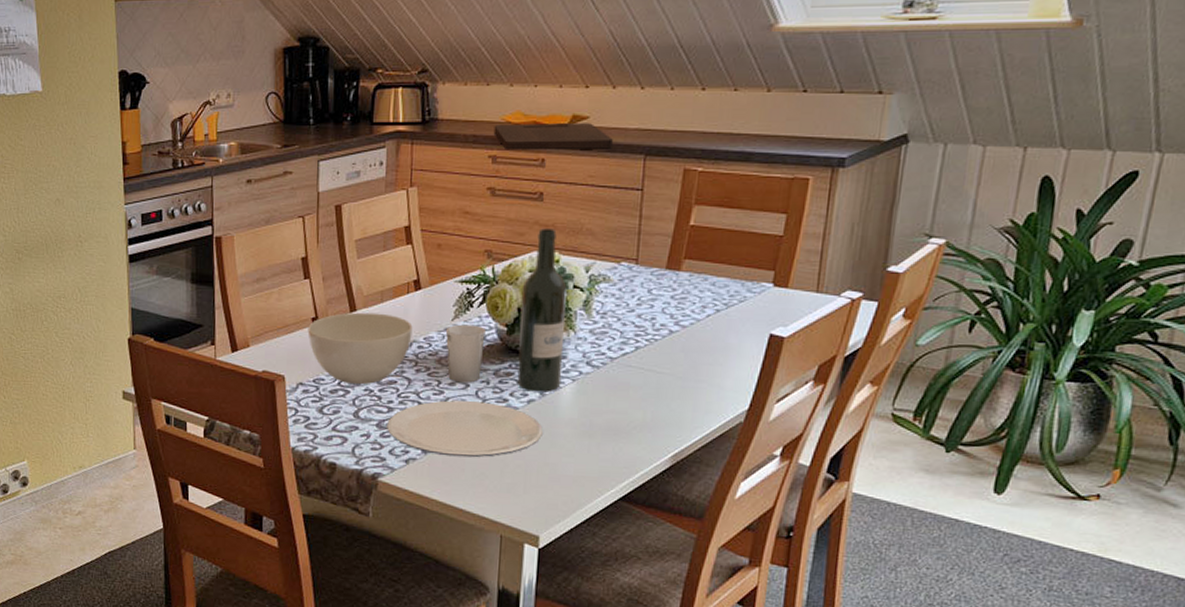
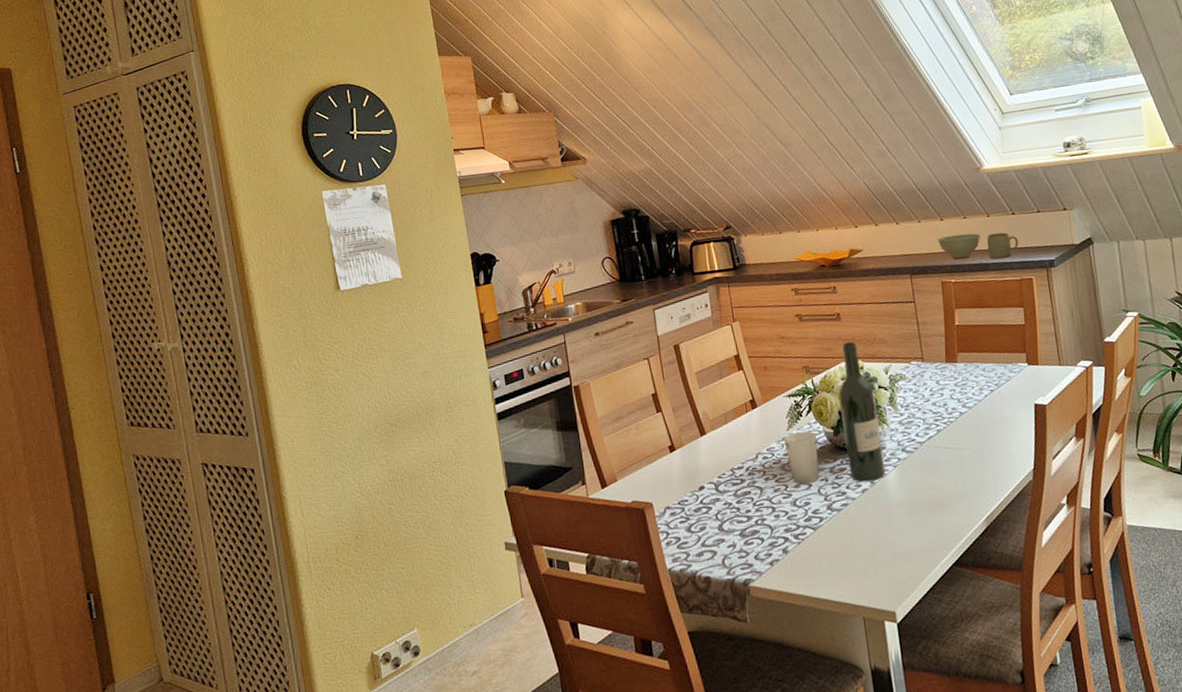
bowl: present [307,312,413,385] -> none [666,433,757,501]
plate: present [387,400,543,458] -> none [748,497,880,553]
cutting board: present [493,123,613,151] -> none [791,254,885,283]
bowl: none [691,110,752,143] -> present [937,233,981,260]
mug: none [756,115,803,149] -> present [986,232,1019,260]

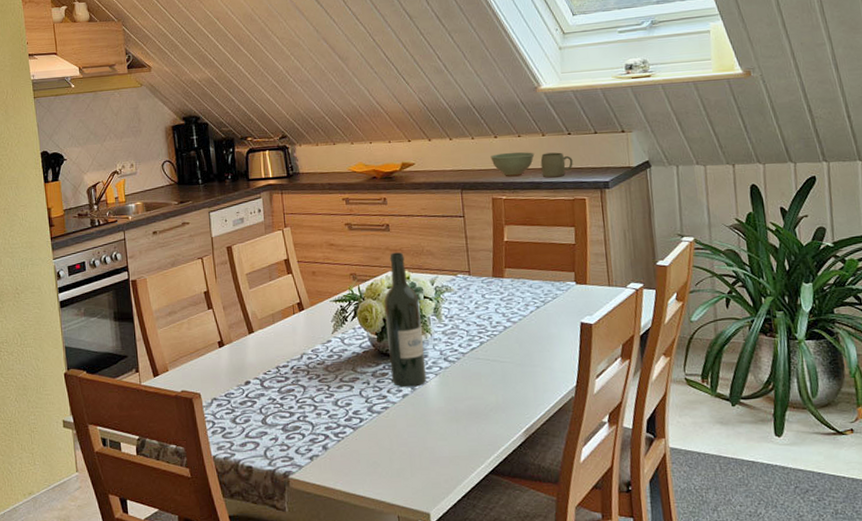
cup: present [783,431,820,484] -> none [328,335,362,386]

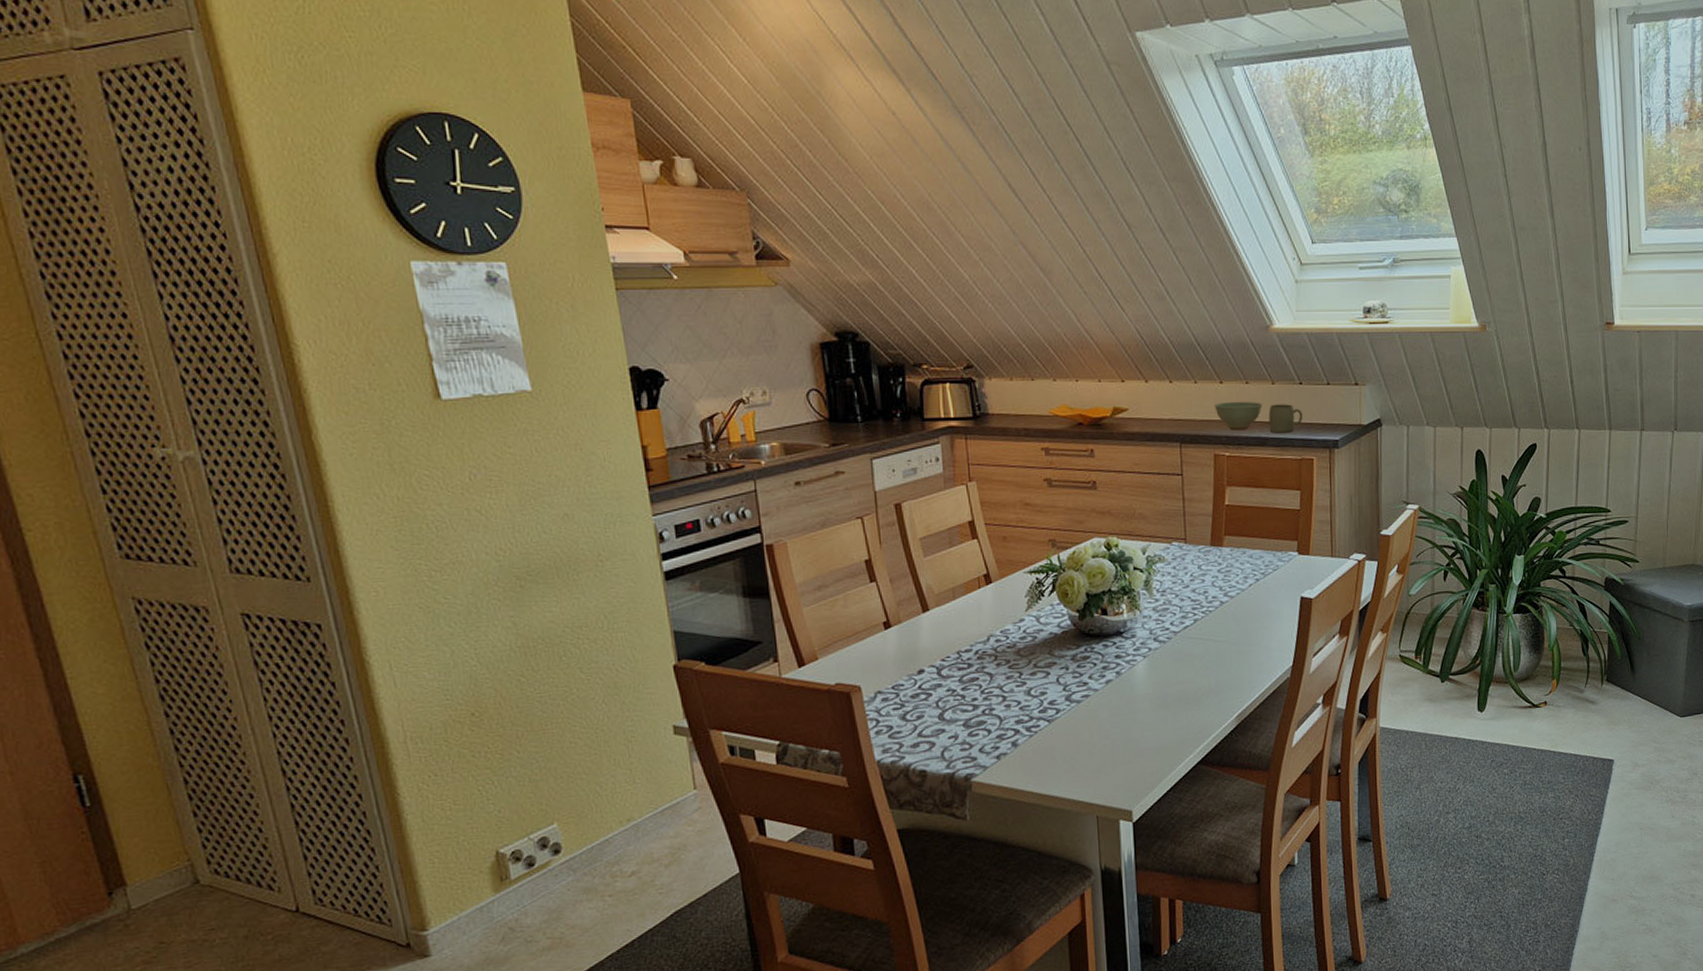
wine bottle: present [384,252,427,387] -> none [1087,515,1134,672]

